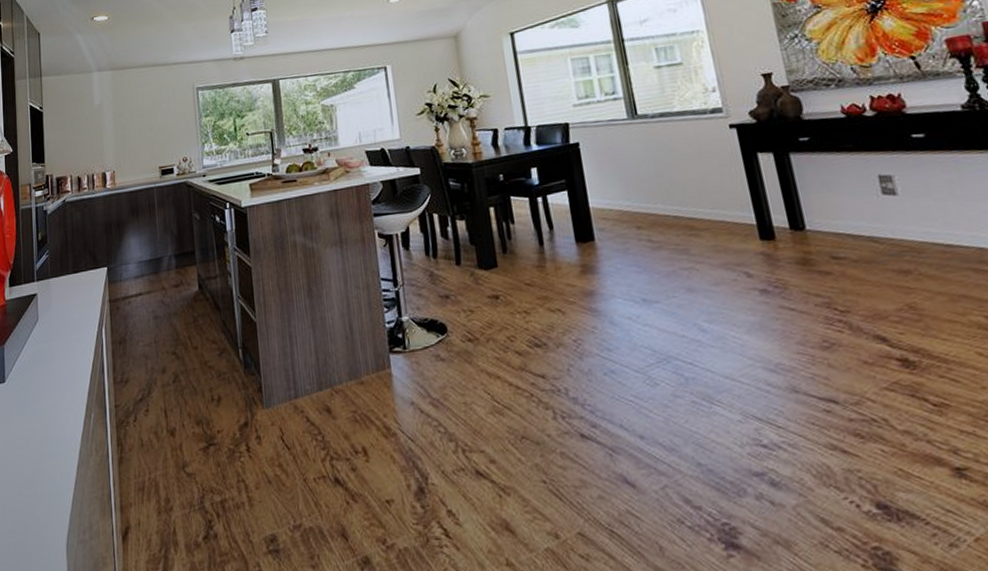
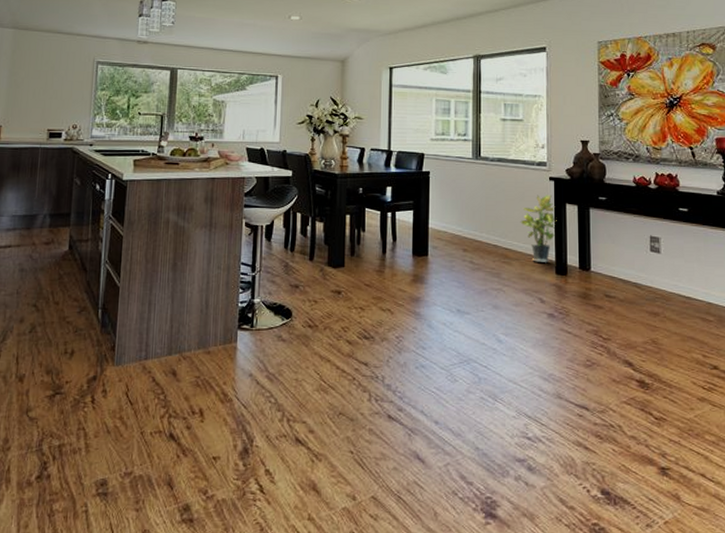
potted plant: none [701,145,750,230] -> present [520,194,557,262]

